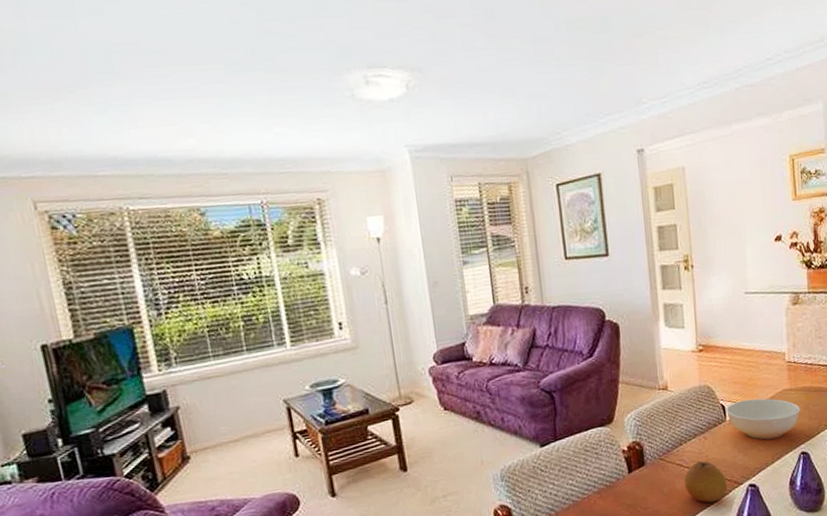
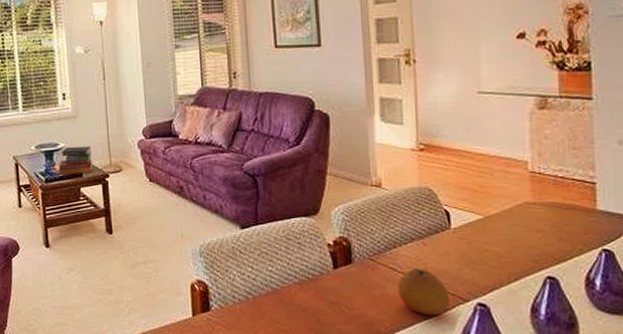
books: none [340,378,381,414] -> present [58,145,93,175]
bowl: present [726,398,800,440] -> none [451,208,547,256]

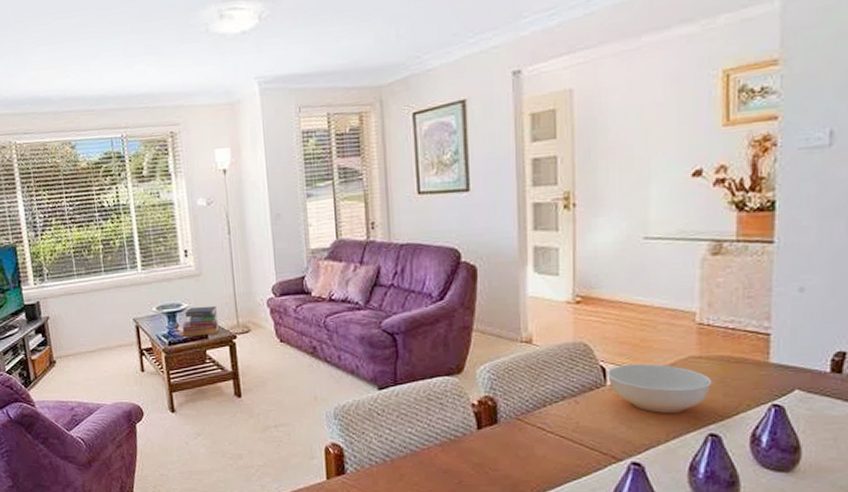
fruit: present [397,267,450,315] -> none [545,426,602,475]
bowl: none [451,208,547,256] -> present [607,363,712,413]

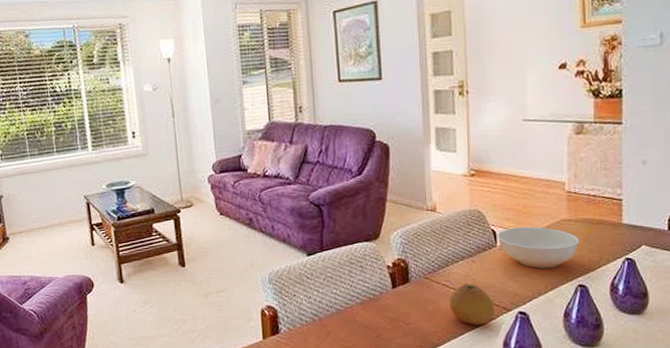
books: present [182,305,220,337] -> none [130,182,165,212]
fruit: none [545,426,602,475] -> present [449,283,495,325]

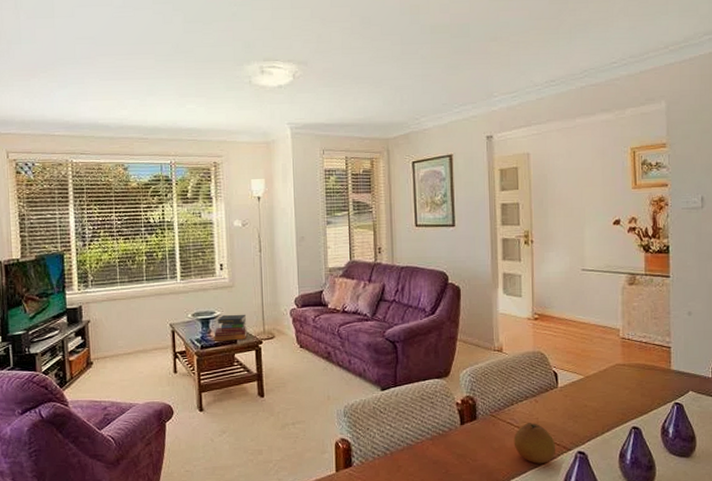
books: none [130,182,165,212] -> present [214,314,248,341]
bowl: present [497,226,580,269] -> none [558,369,633,410]

